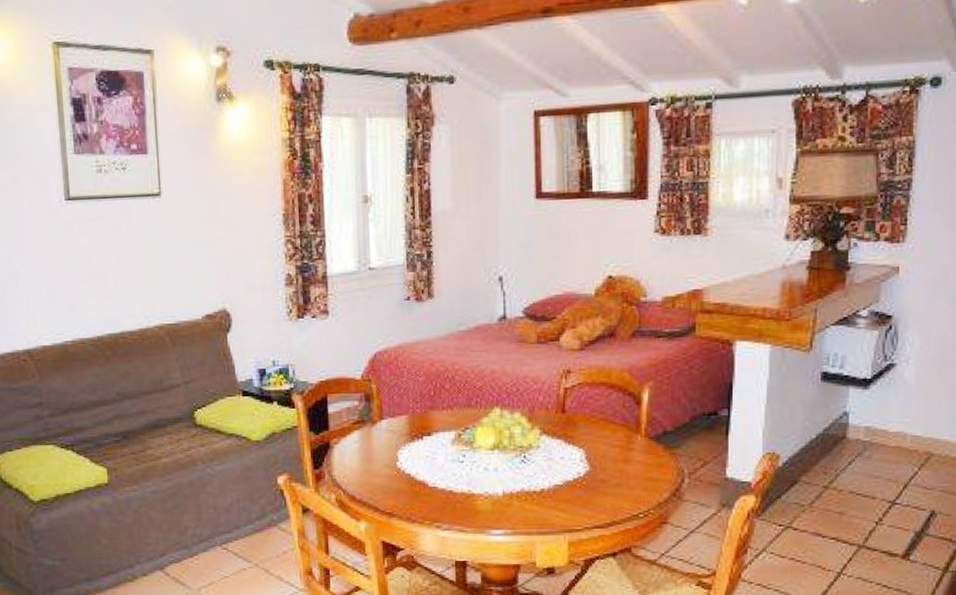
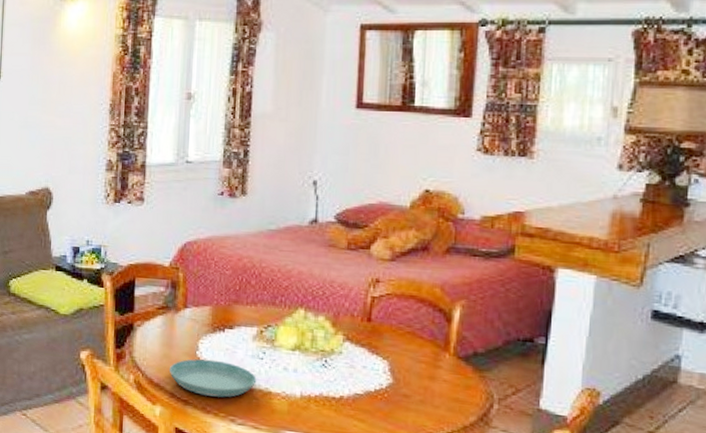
saucer: none [370,469,459,506] -> present [169,359,257,398]

